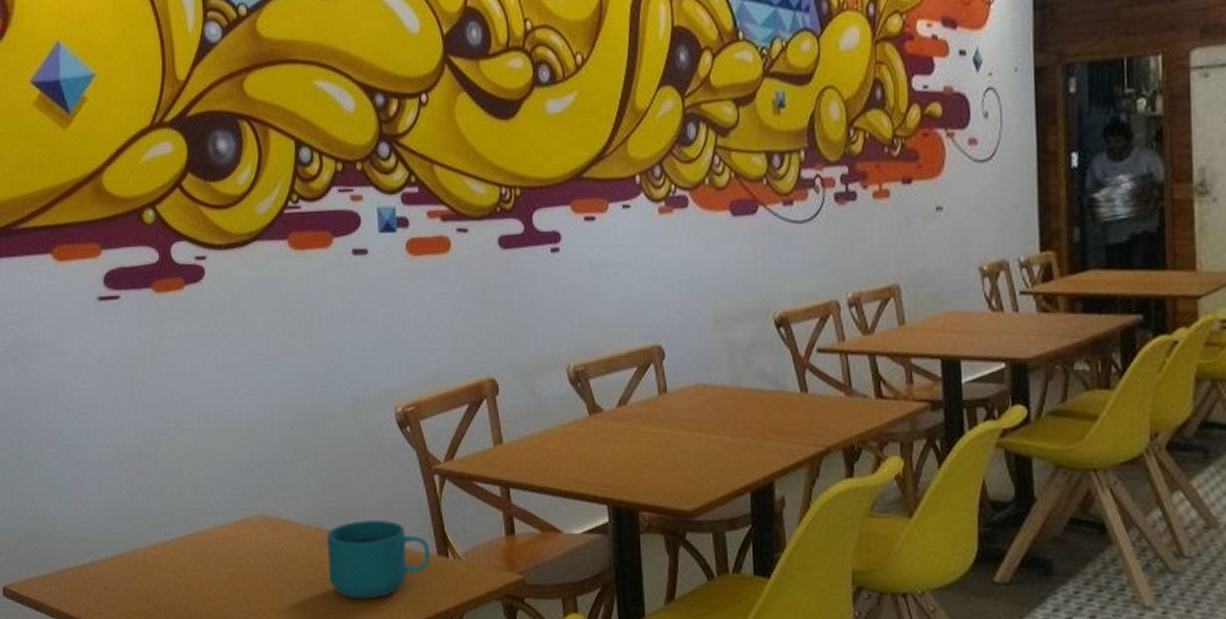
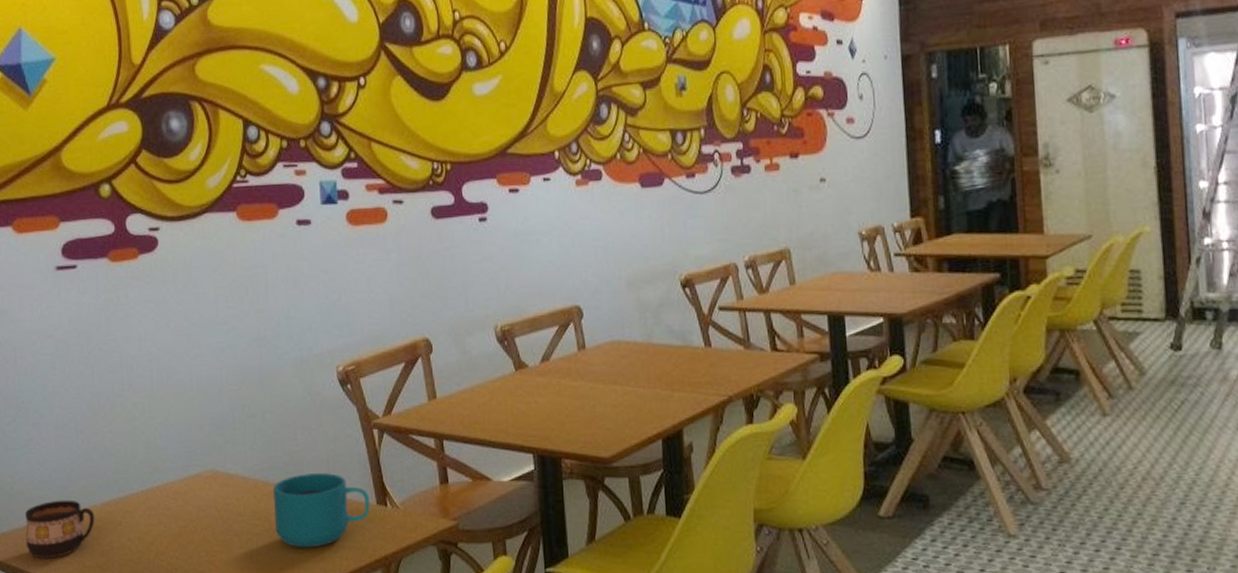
cup: none [68,542,141,603] -> present [25,500,95,559]

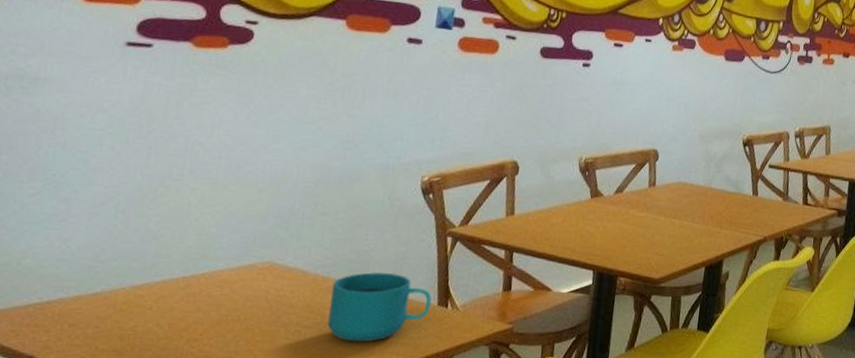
cup: present [25,500,95,559] -> none [25,279,121,340]

